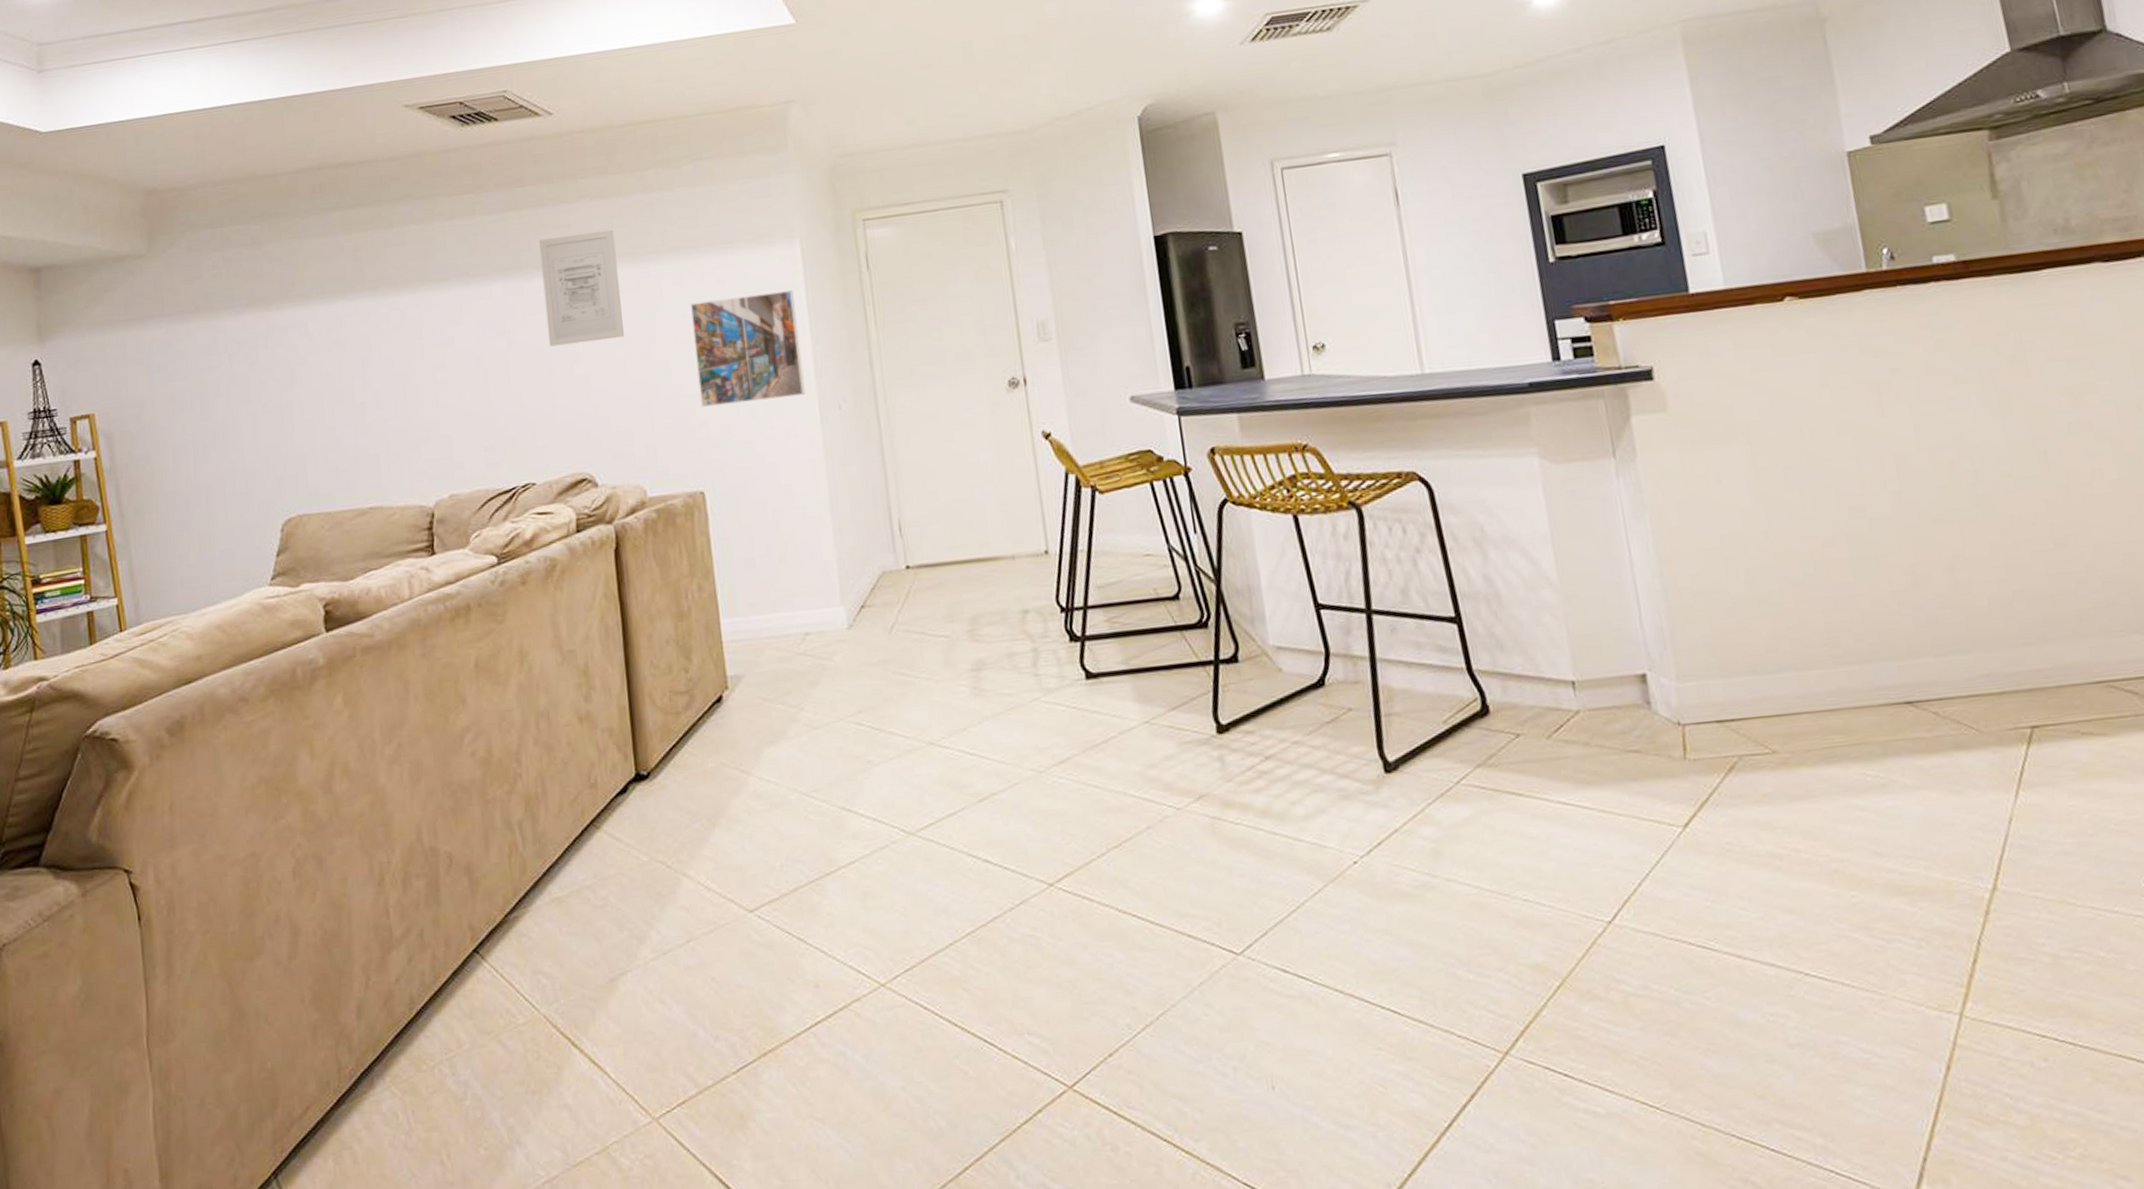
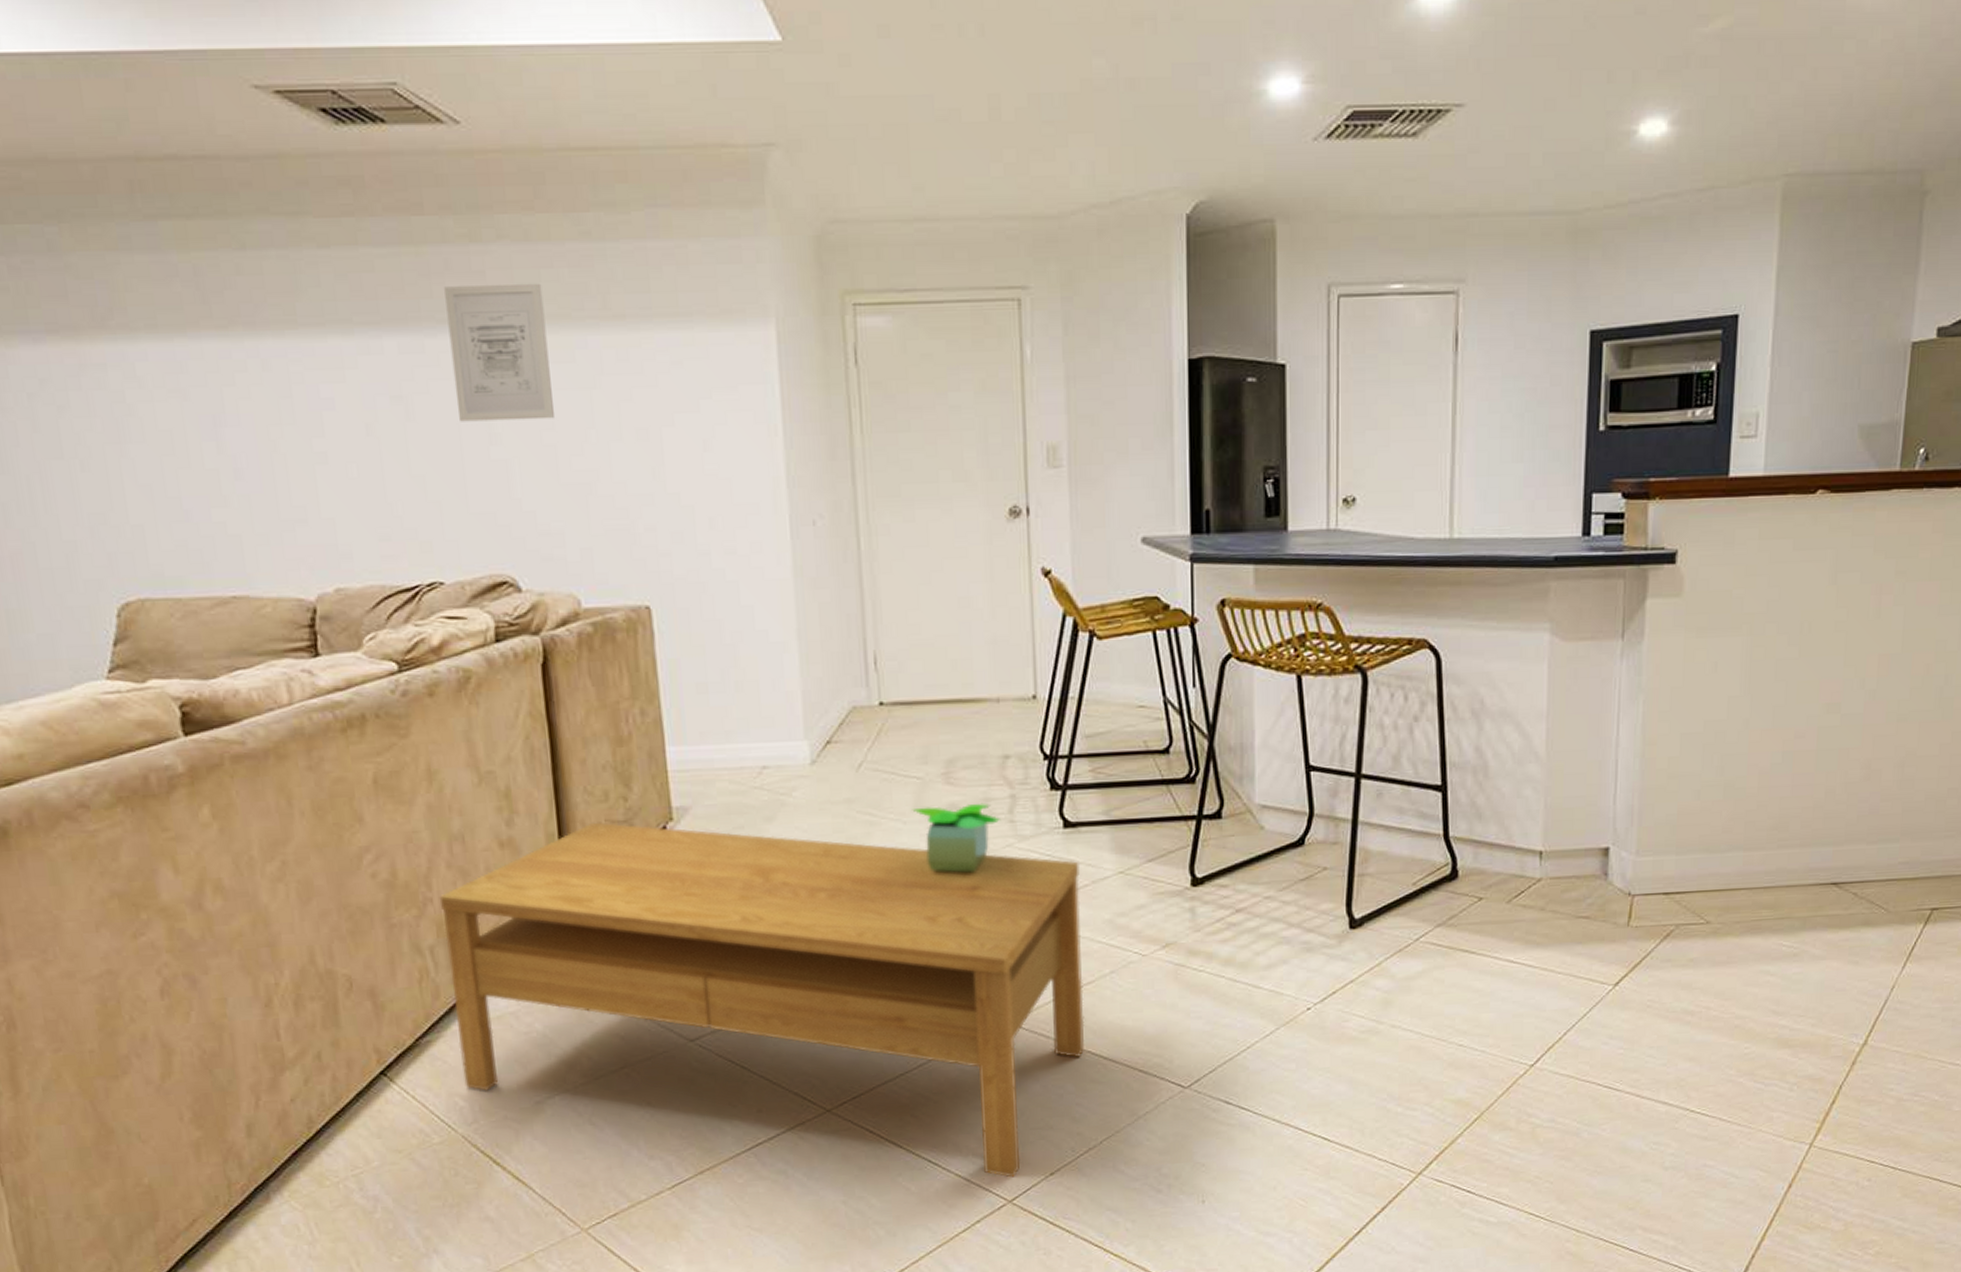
coffee table: none [527,694,1130,1060] -> present [439,822,1085,1178]
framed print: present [689,290,805,407] -> none [637,381,774,510]
potted plant: none [942,658,1025,729] -> present [912,803,1000,873]

